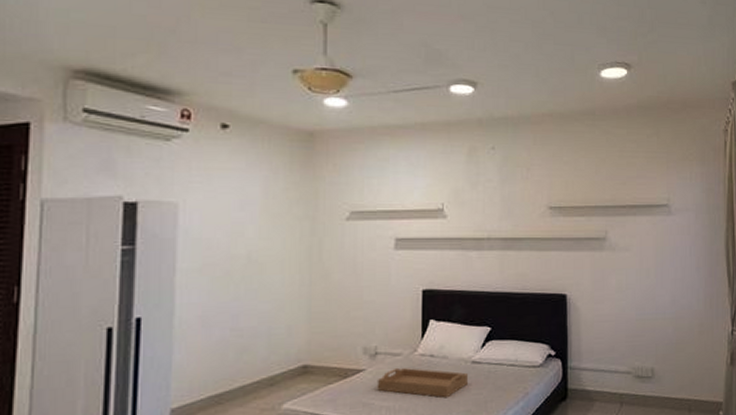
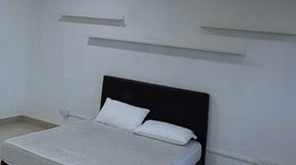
serving tray: present [377,367,469,398] -> none [66,127,131,157]

